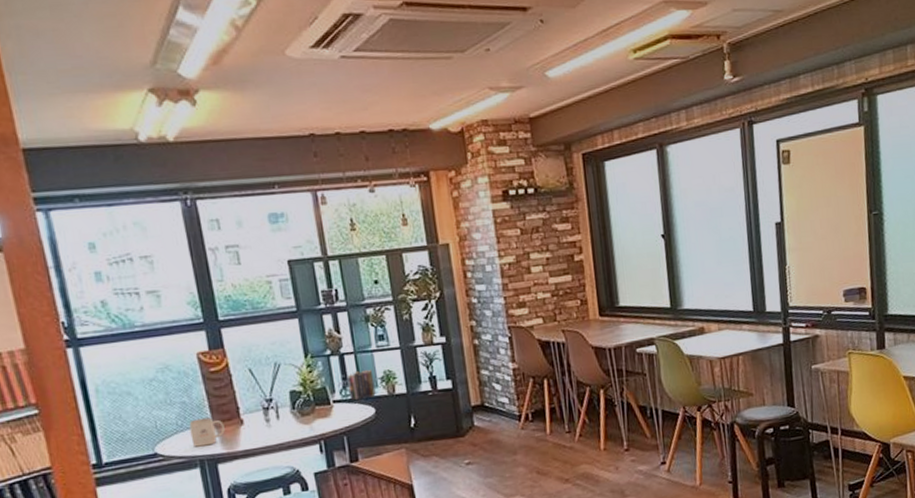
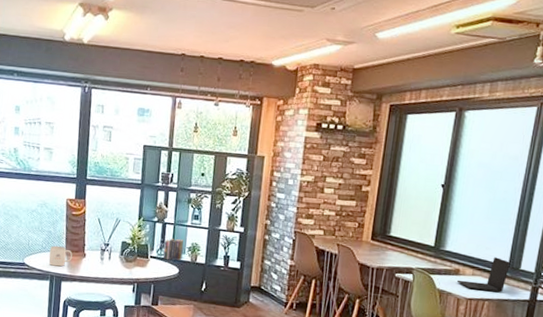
laptop: none [704,304,755,347] -> present [456,257,511,293]

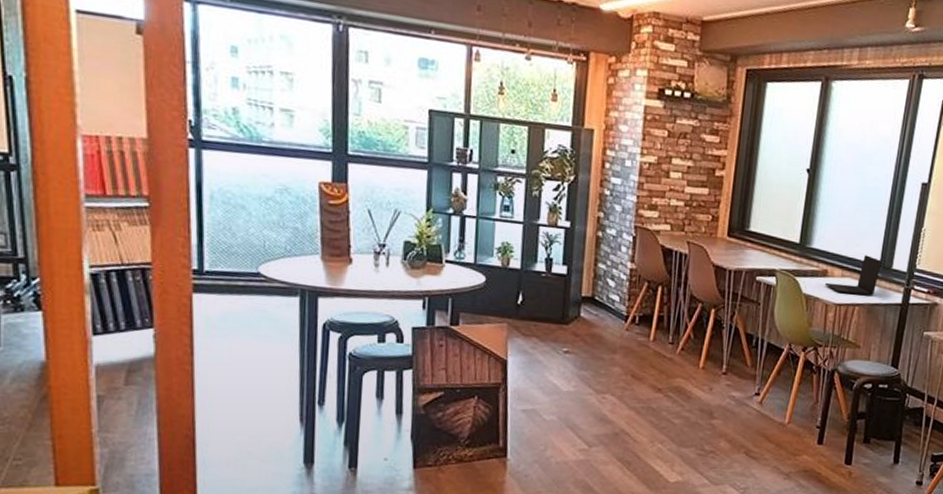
mug: present [49,245,73,267] -> none [296,247,332,277]
books: present [163,237,184,261] -> none [463,235,492,266]

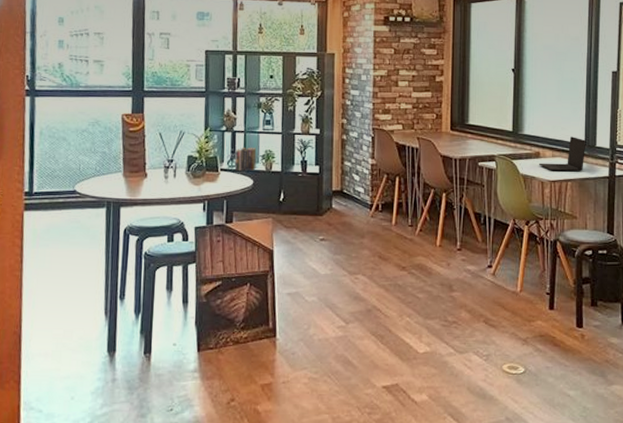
books: none [463,235,492,266] -> present [234,146,257,172]

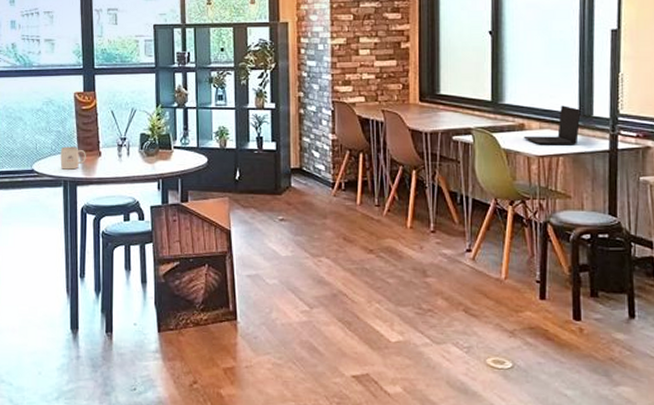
mug: none [104,167,132,191] -> present [60,146,86,170]
books: present [234,146,257,172] -> none [188,123,210,149]

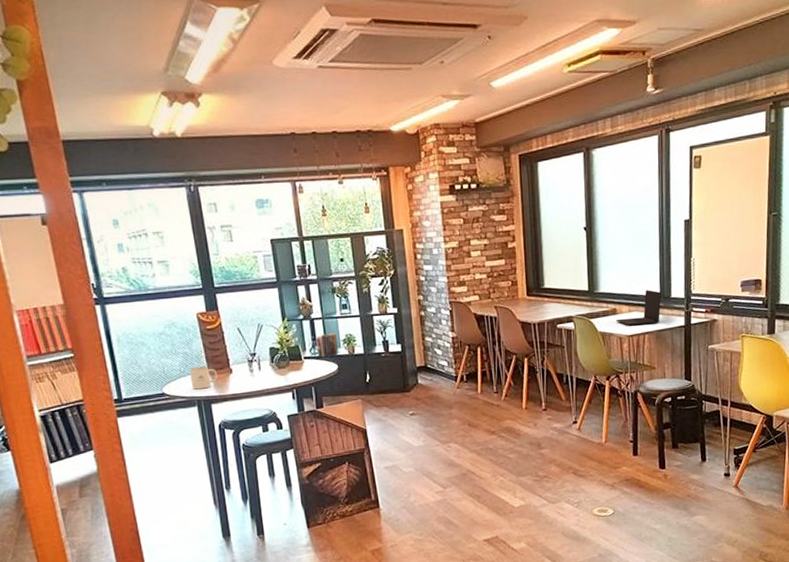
books: none [188,123,210,149] -> present [316,332,339,358]

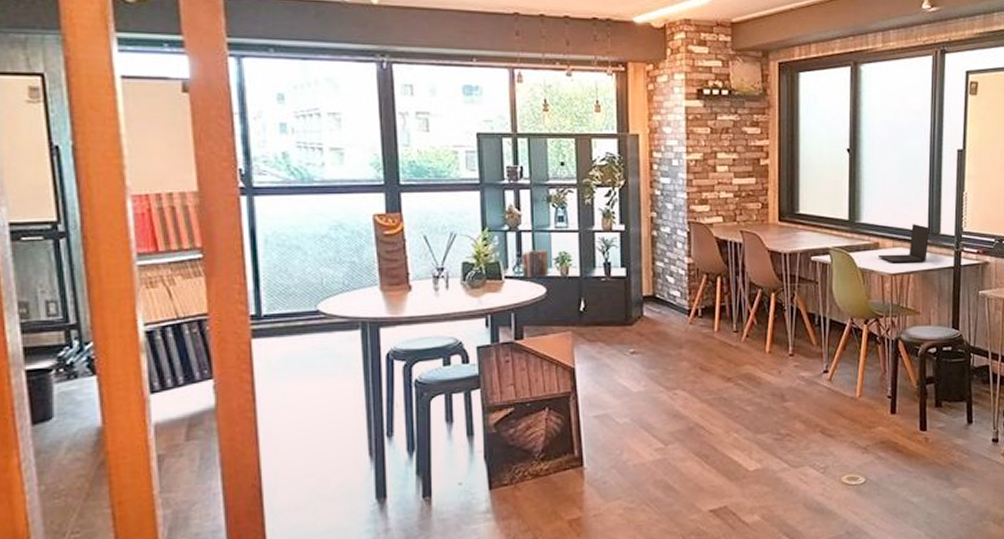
mug: present [189,366,218,390] -> none [356,280,391,308]

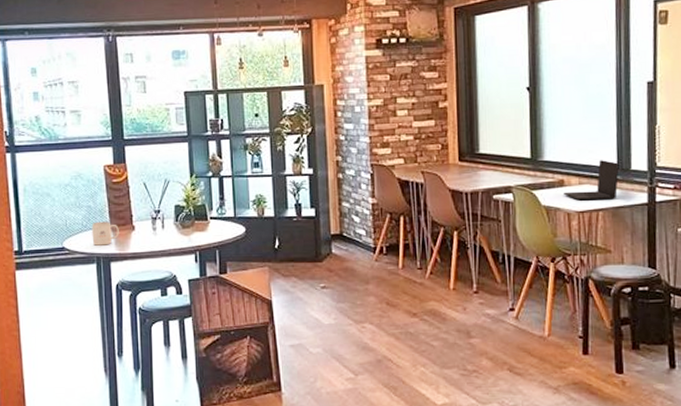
mug: none [356,280,391,308] -> present [92,221,119,246]
books: present [522,248,549,279] -> none [224,192,247,219]

